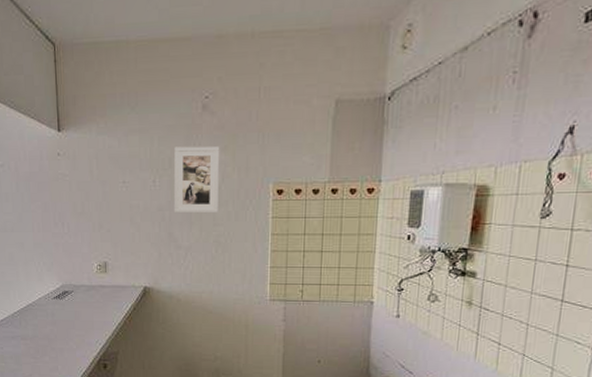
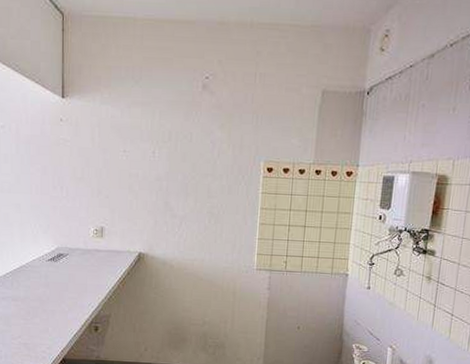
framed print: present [173,146,220,214] -> none [171,121,217,186]

